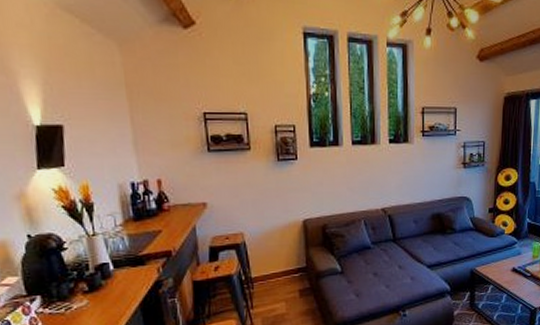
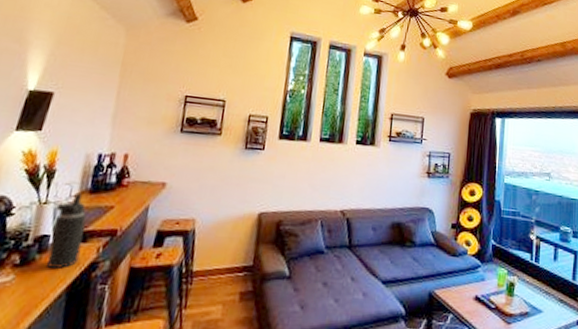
water bottle: none [105,222,143,290] -> present [46,192,87,269]

